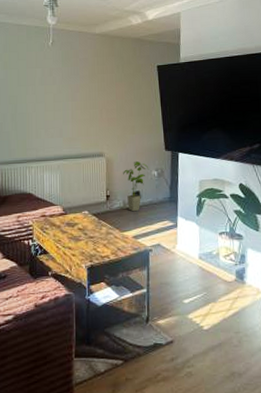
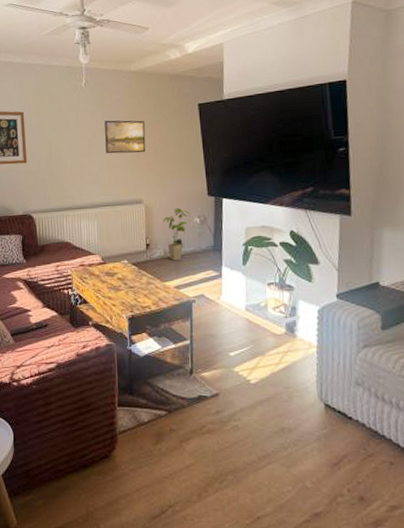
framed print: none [70,77,108,109] -> present [105,120,146,154]

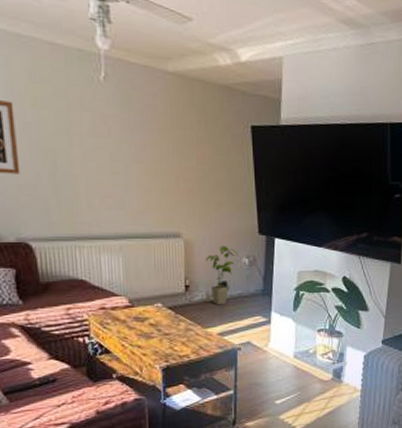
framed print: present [105,120,146,154] -> none [132,130,187,177]

